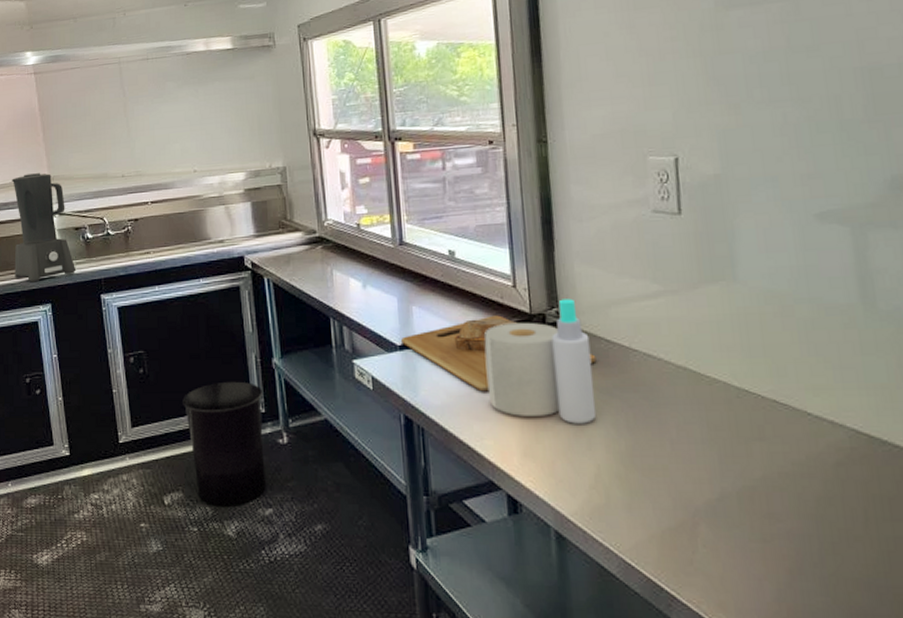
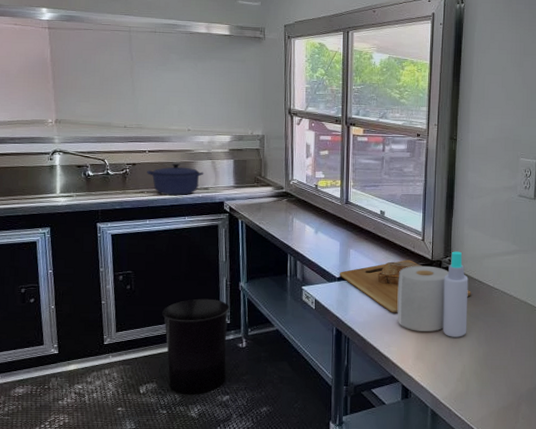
blender: present [11,173,77,282] -> none [16,115,76,208]
cooking pot: none [151,212,217,254] -> present [147,162,204,196]

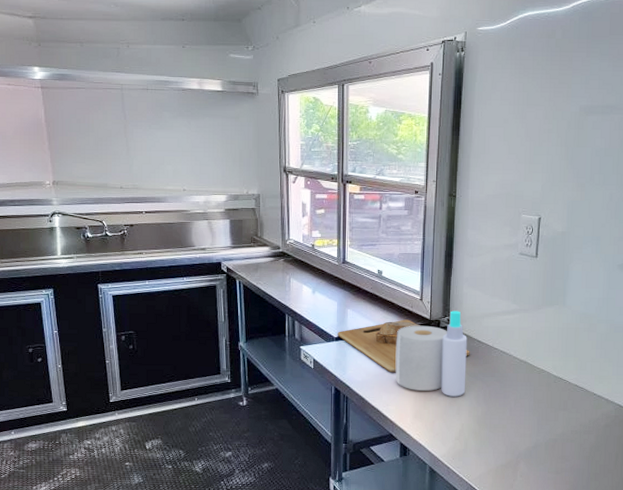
cooking pot: present [147,162,204,196] -> none [144,223,201,257]
waste bin: present [162,298,229,394] -> none [165,358,229,450]

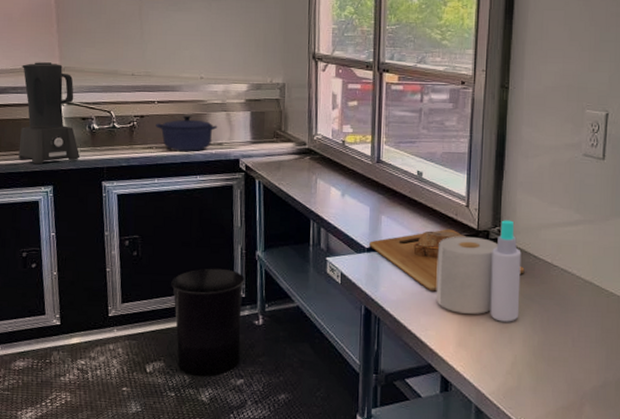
blender: none [18,177,77,270] -> present [18,62,81,165]
cooking pot: none [144,223,201,257] -> present [156,114,218,152]
waste bin: none [165,358,229,450] -> present [171,268,244,376]

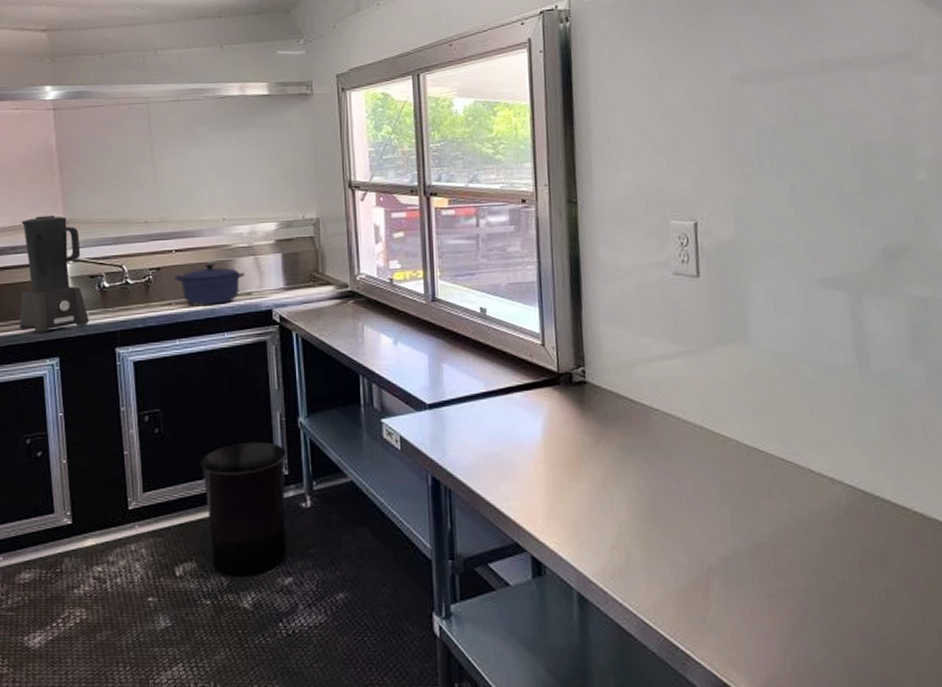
cutting board: present [369,229,525,292] -> none [431,374,620,452]
paper towel roll: present [436,236,499,314] -> none [512,381,585,476]
spray bottle: present [490,220,522,322] -> none [578,358,619,483]

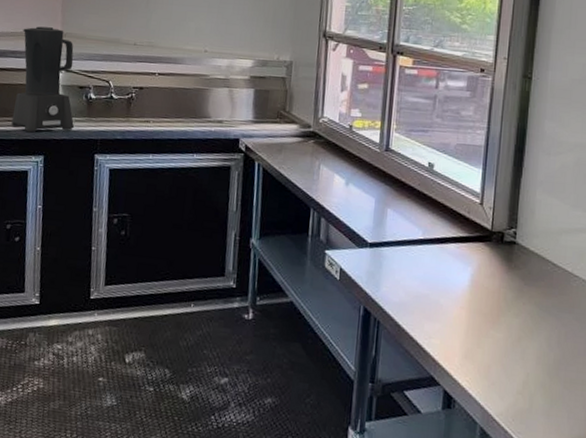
cooking pot: present [174,262,246,306] -> none [154,88,219,128]
waste bin: present [200,441,286,576] -> none [158,253,236,372]

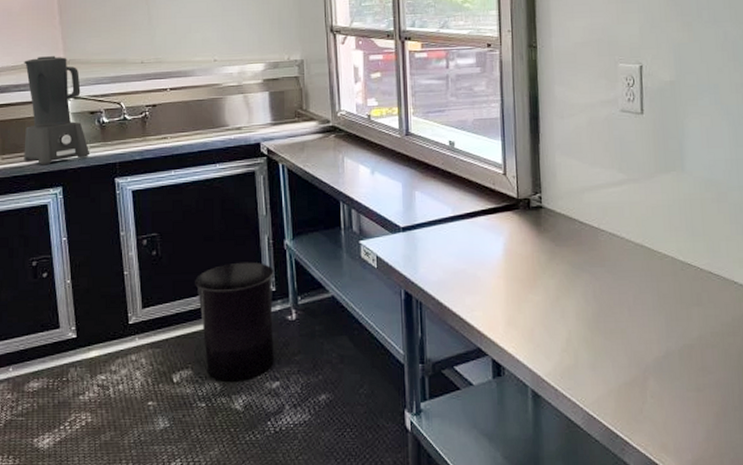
waste bin: none [158,253,236,372] -> present [195,262,274,382]

